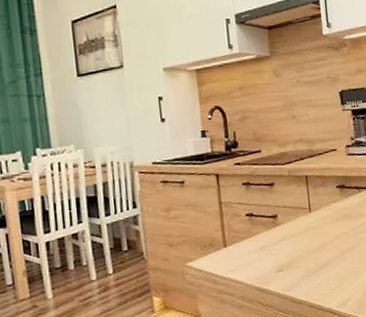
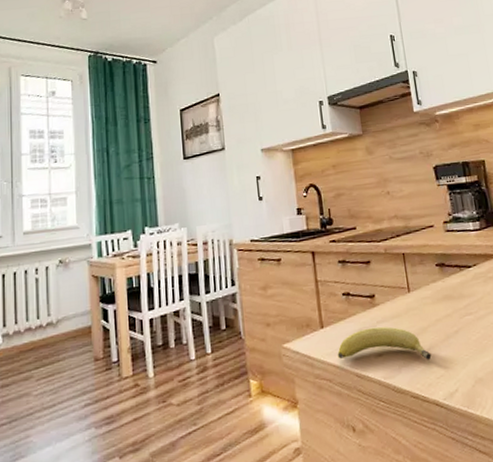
fruit: none [239,244,328,275] -> present [337,326,432,360]

